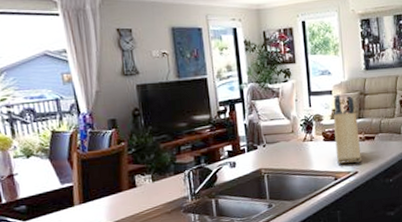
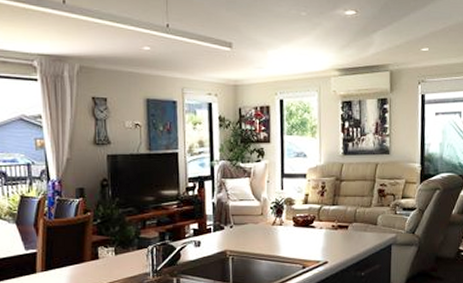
knife block: present [333,94,361,164] -> none [305,178,333,253]

